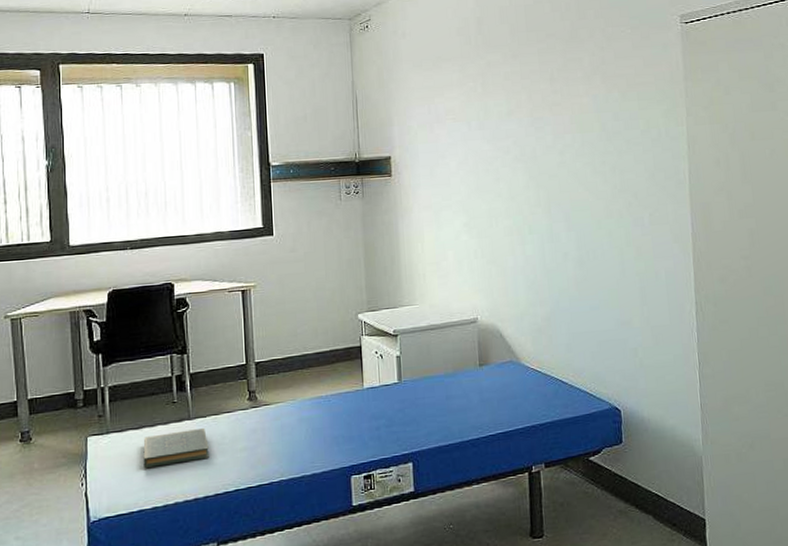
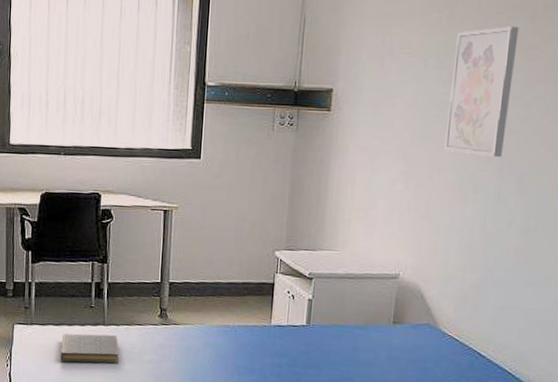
wall art: none [492,88,548,201] -> present [444,26,519,158]

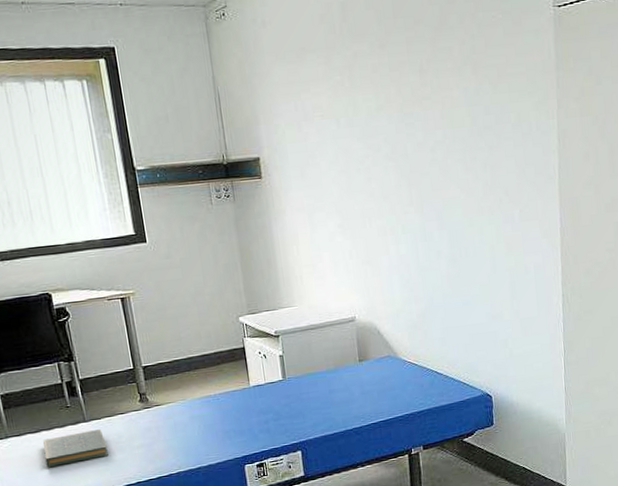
wall art: present [444,26,519,158] -> none [360,81,420,200]

